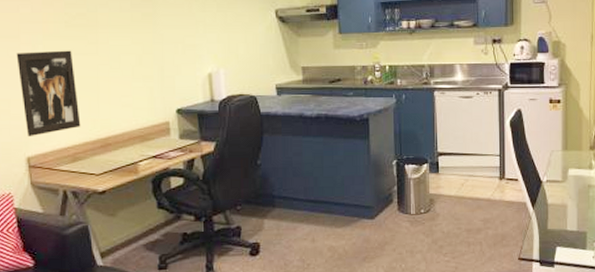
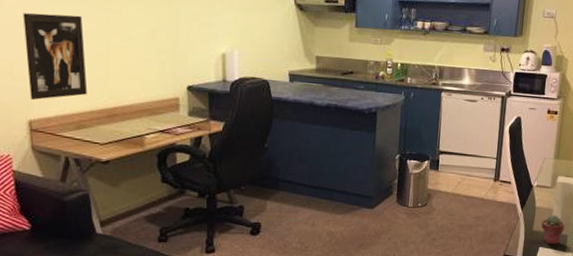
potted succulent: none [556,211,582,244] -> present [541,215,565,245]

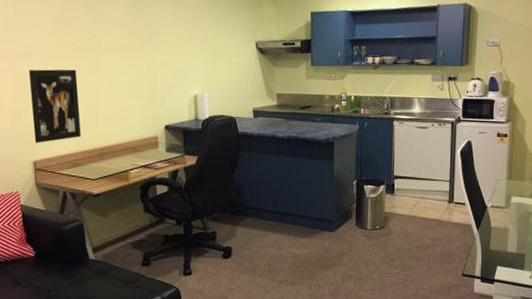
potted succulent: present [541,215,565,245] -> none [498,234,522,264]

